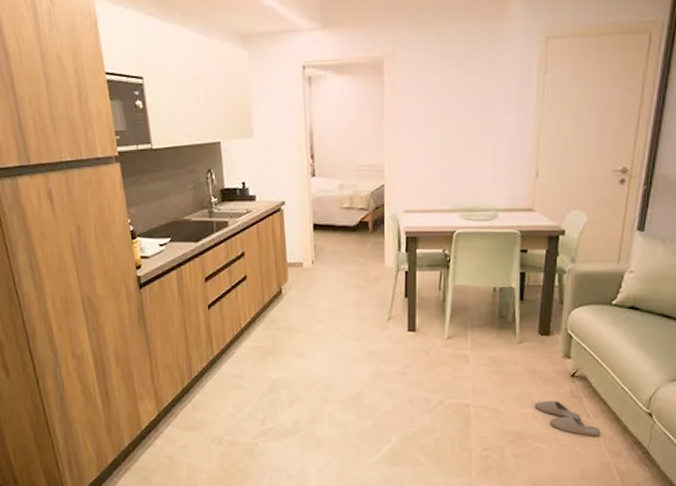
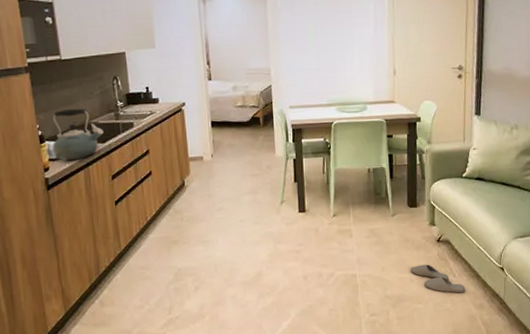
kettle: none [143,204,197,259] -> present [52,109,104,161]

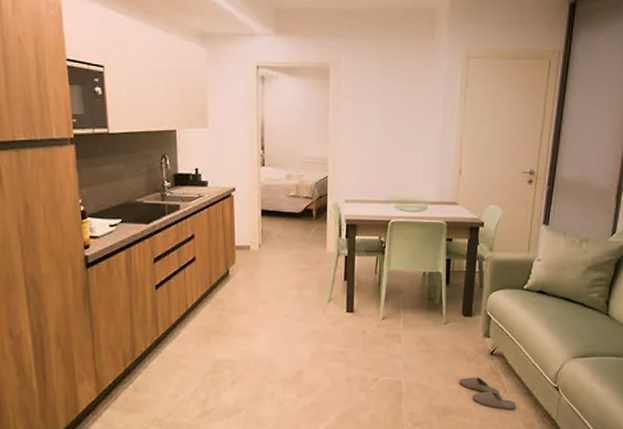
kettle: present [52,109,104,161] -> none [94,186,148,240]

